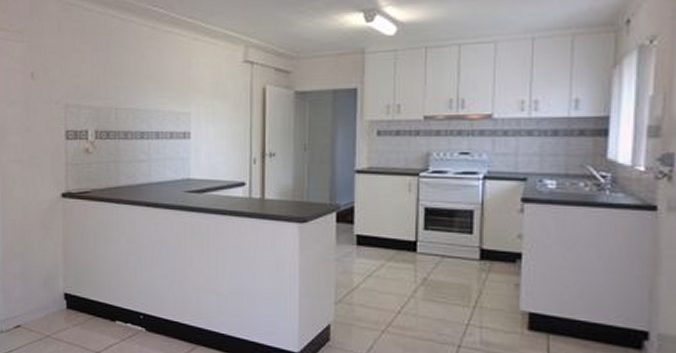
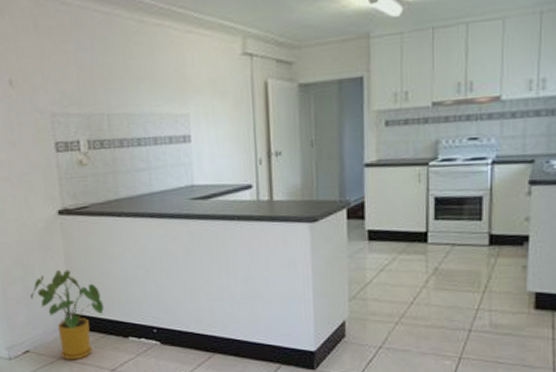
house plant: none [27,250,95,339] -> present [30,270,104,361]

